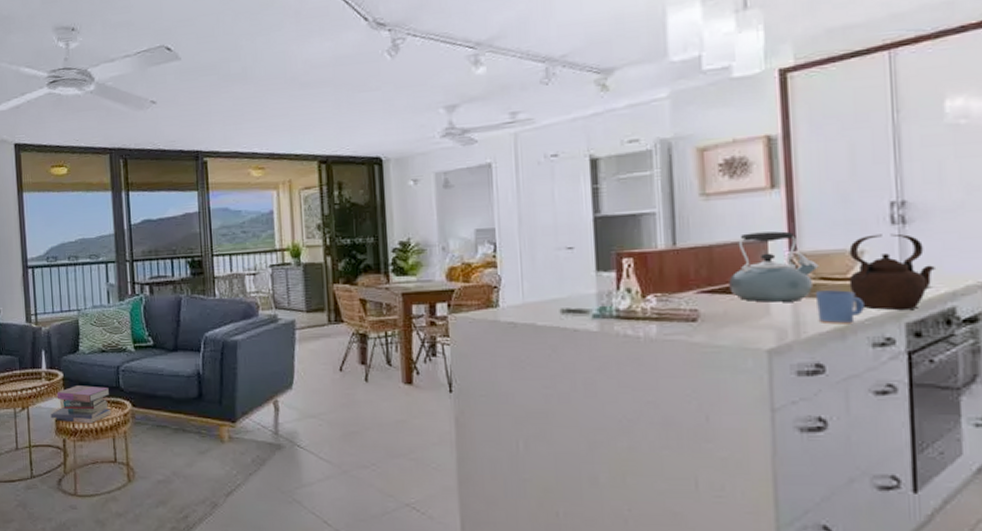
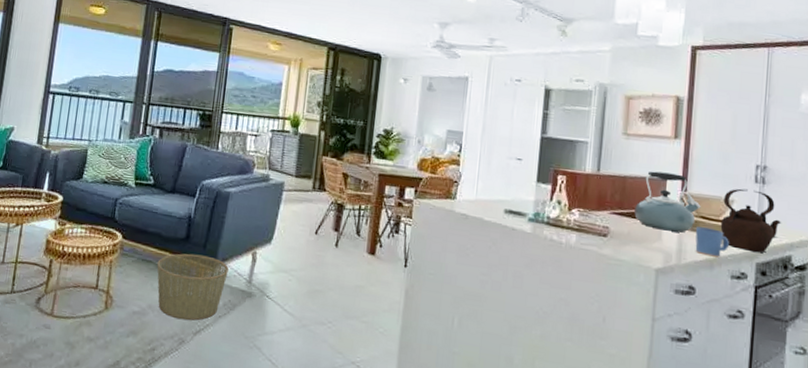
books: present [50,385,111,424] -> none [42,210,105,249]
basket: none [173,412,251,483] -> present [157,253,229,321]

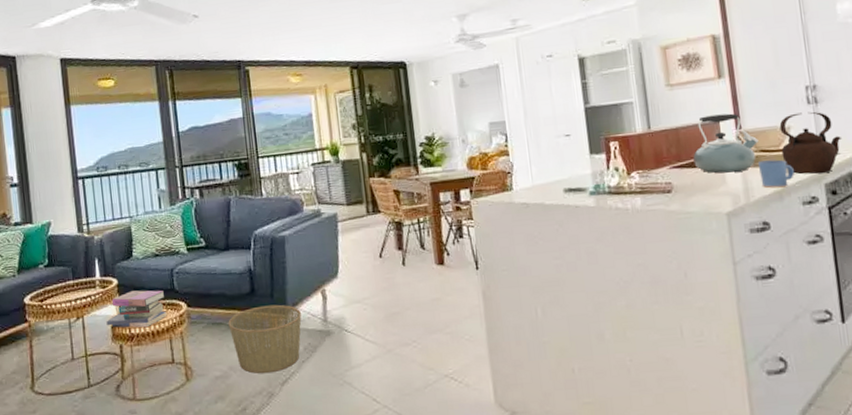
books: none [42,210,105,249] -> present [106,290,167,328]

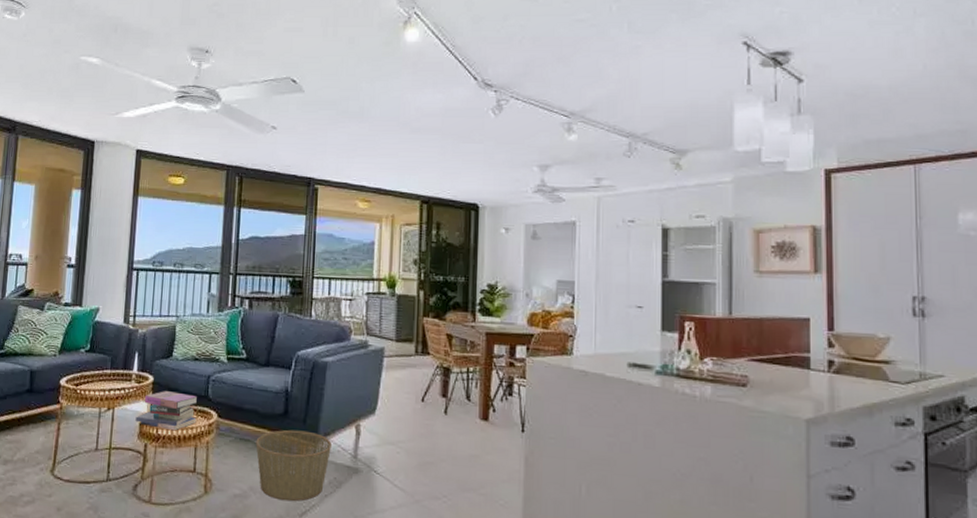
kettle: present [693,113,759,173] -> none [776,310,852,377]
mug: present [758,159,794,189] -> none [849,369,889,403]
teapot: present [779,111,843,174] -> none [877,324,950,394]

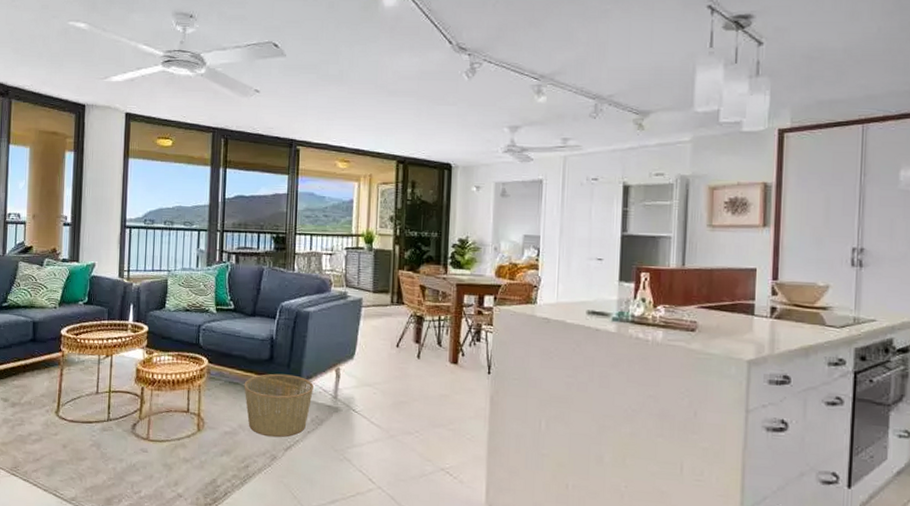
books: present [135,391,198,431] -> none [132,339,190,376]

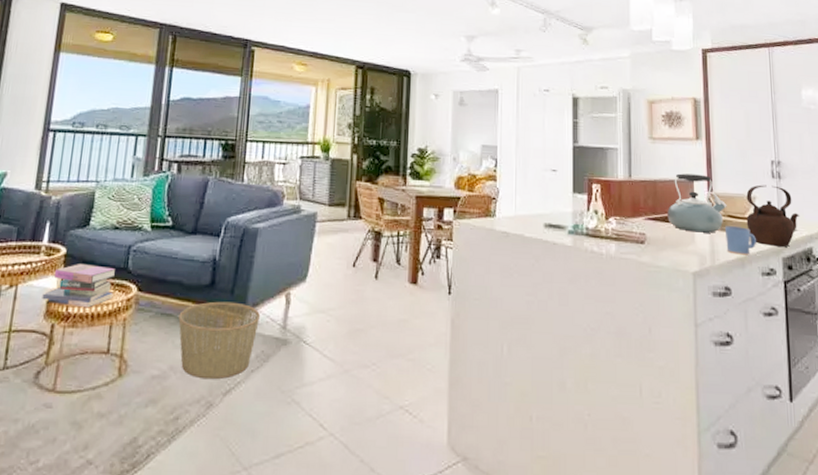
books: none [132,339,190,376] -> present [42,264,117,308]
kettle: none [723,262,794,322] -> present [667,173,727,233]
mug: none [789,315,825,345] -> present [725,226,756,255]
teapot: none [815,273,882,337] -> present [746,184,800,247]

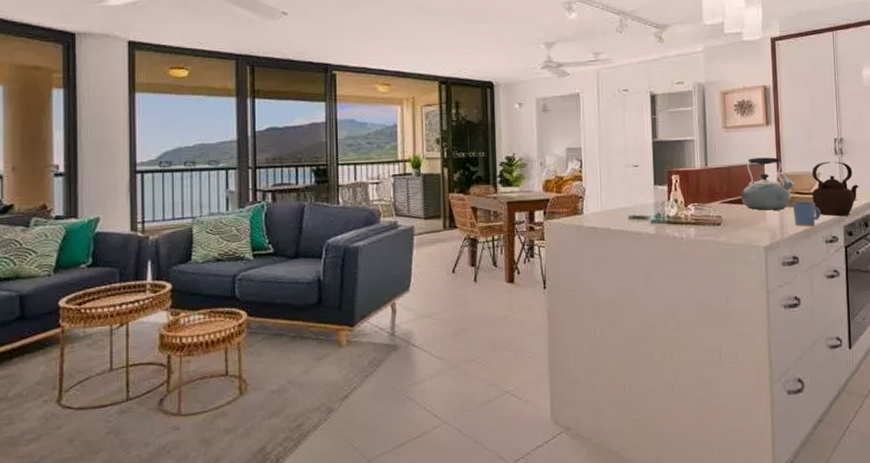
books: present [42,264,117,308] -> none [154,296,225,337]
basket: present [178,301,260,380] -> none [291,316,369,388]

